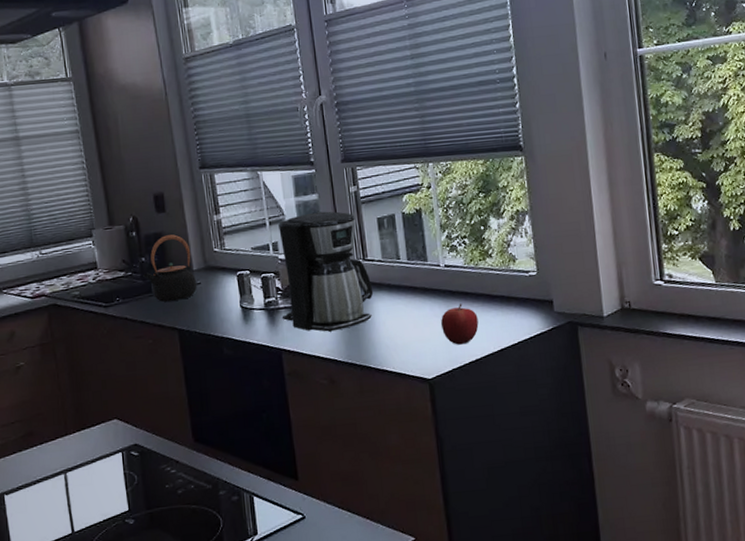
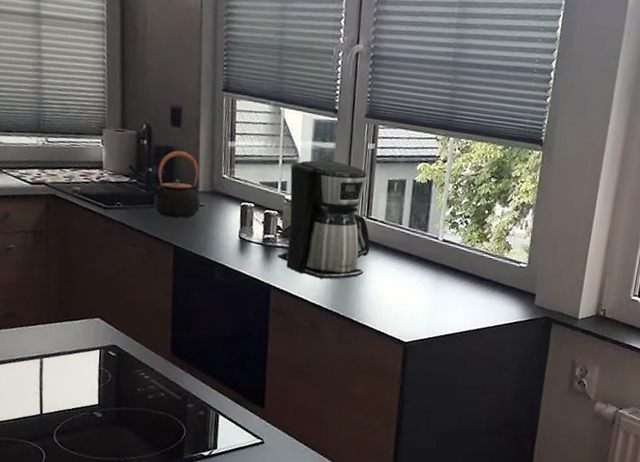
fruit: present [441,303,479,345] -> none [427,279,463,317]

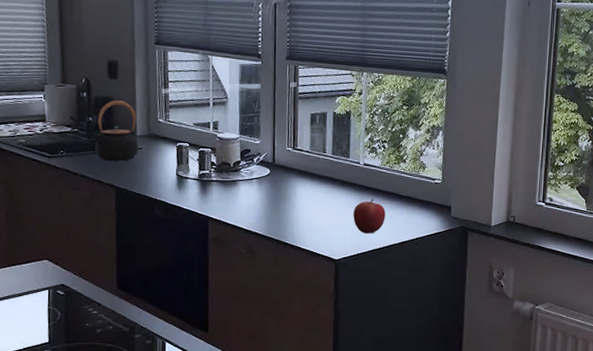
coffee maker: present [277,160,370,280] -> none [213,100,298,208]
fruit: none [427,279,463,317] -> present [353,199,386,234]

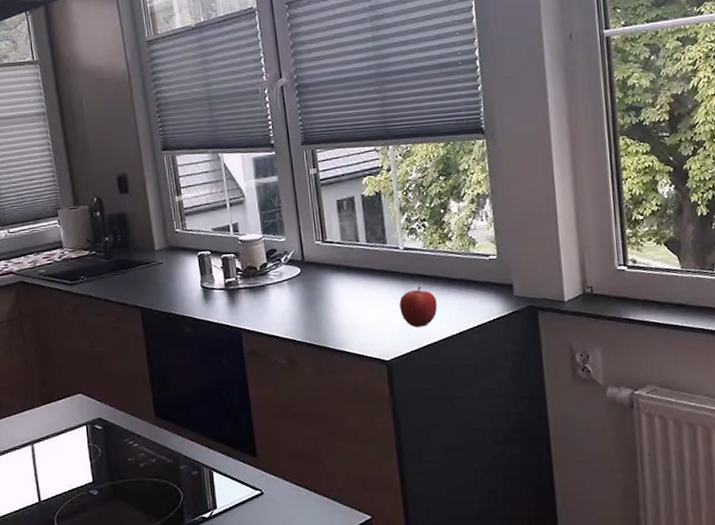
teapot: present [89,100,139,161] -> none [107,215,159,281]

